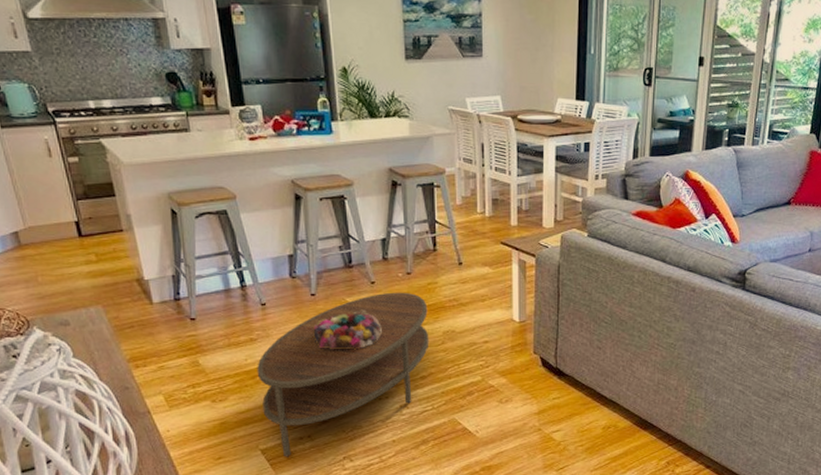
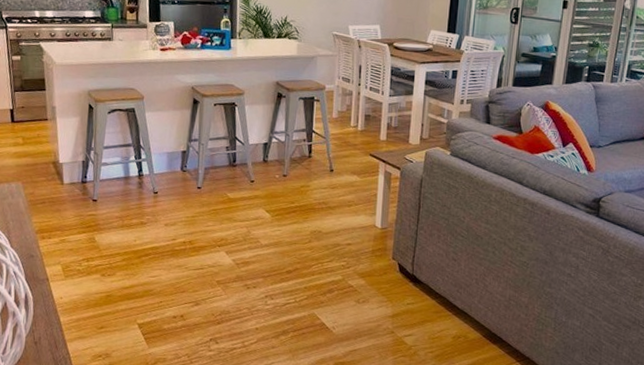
coffee table: present [257,292,429,457] -> none [143,191,299,334]
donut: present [313,309,382,350] -> none [195,204,256,241]

